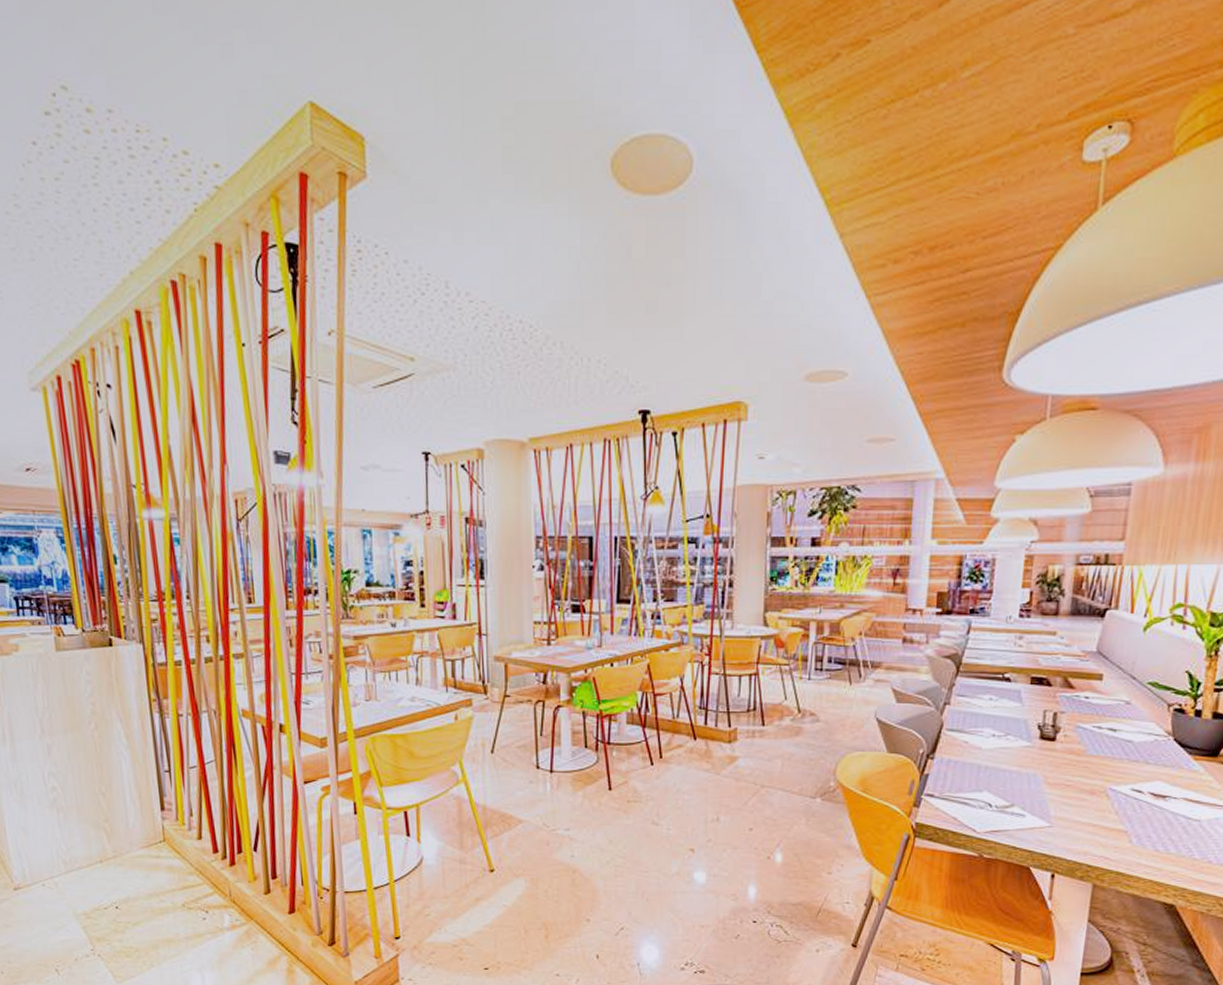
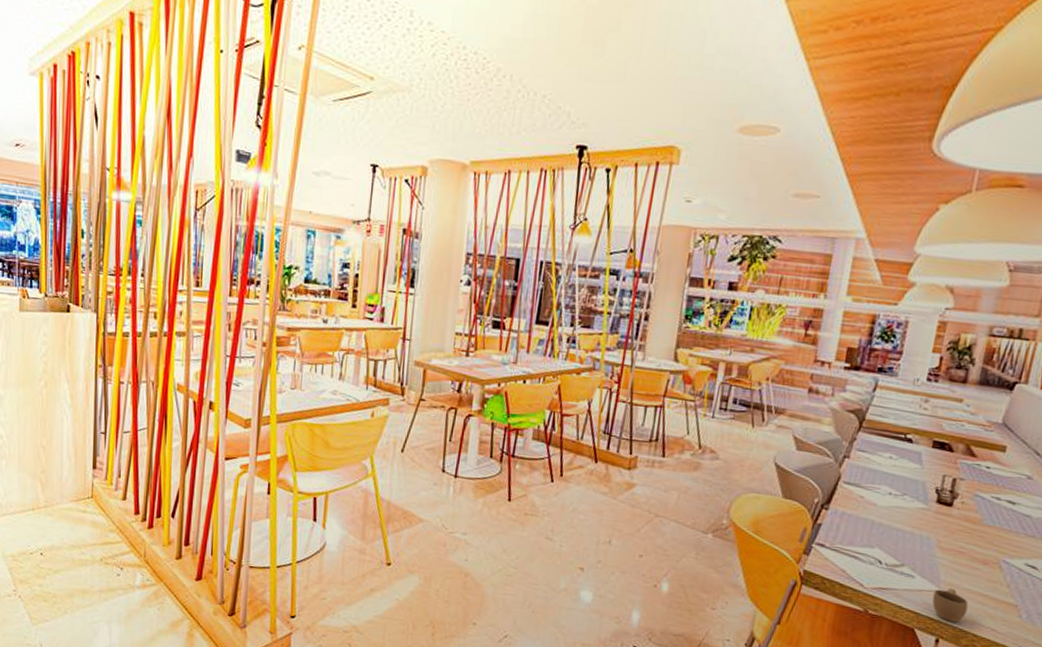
cup: none [1044,822,1080,855] -> present [932,588,969,623]

